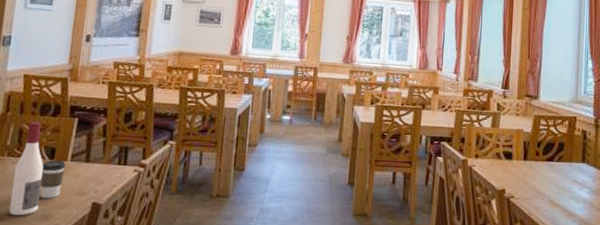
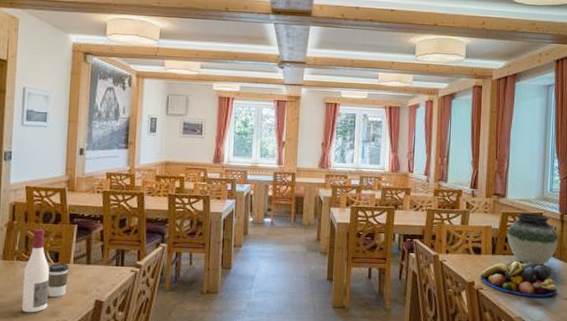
fruit bowl: none [510,168,592,207] -> present [480,261,557,297]
vase: none [539,116,593,173] -> present [507,213,558,266]

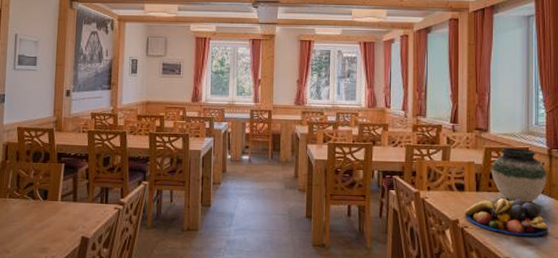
wine bottle: present [21,228,50,313] -> none [13,167,40,249]
coffee cup: present [47,262,69,298] -> none [37,200,57,234]

